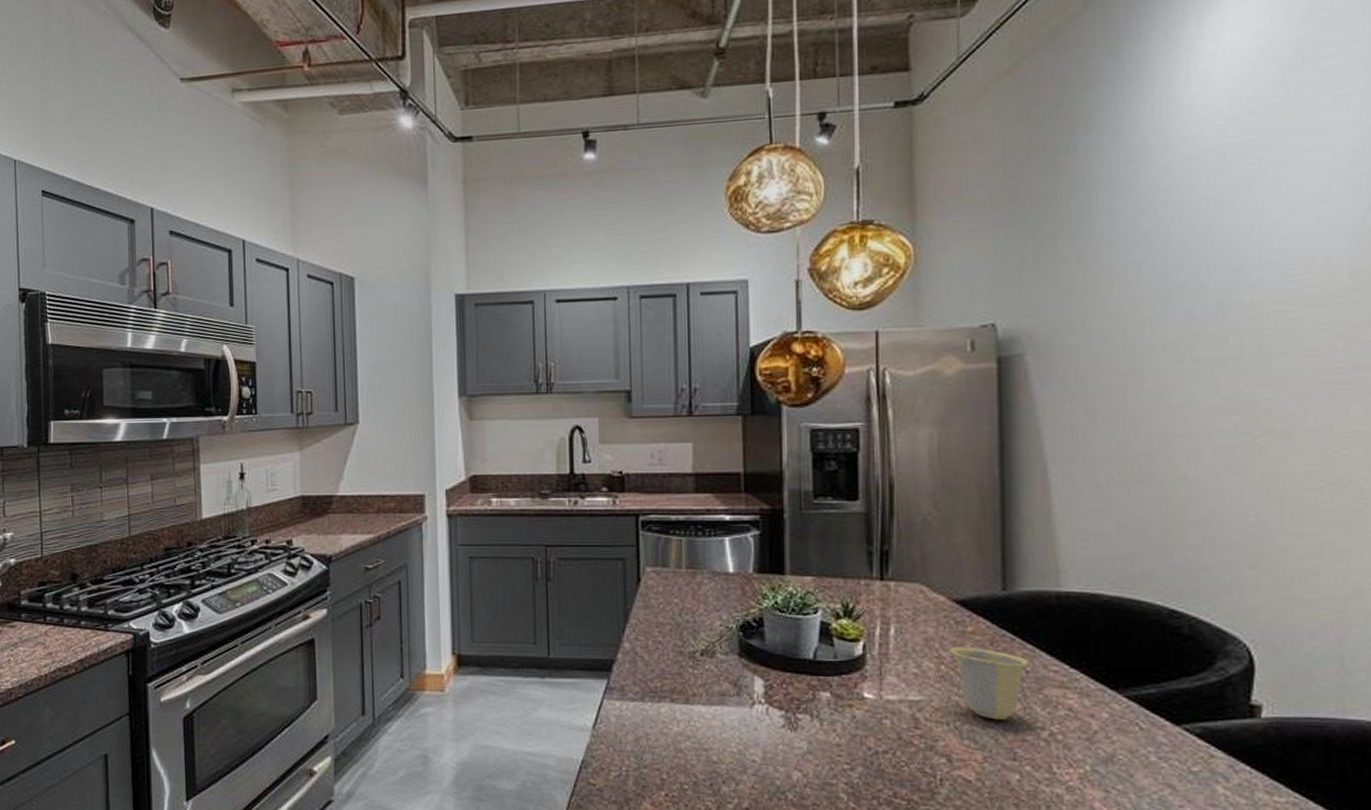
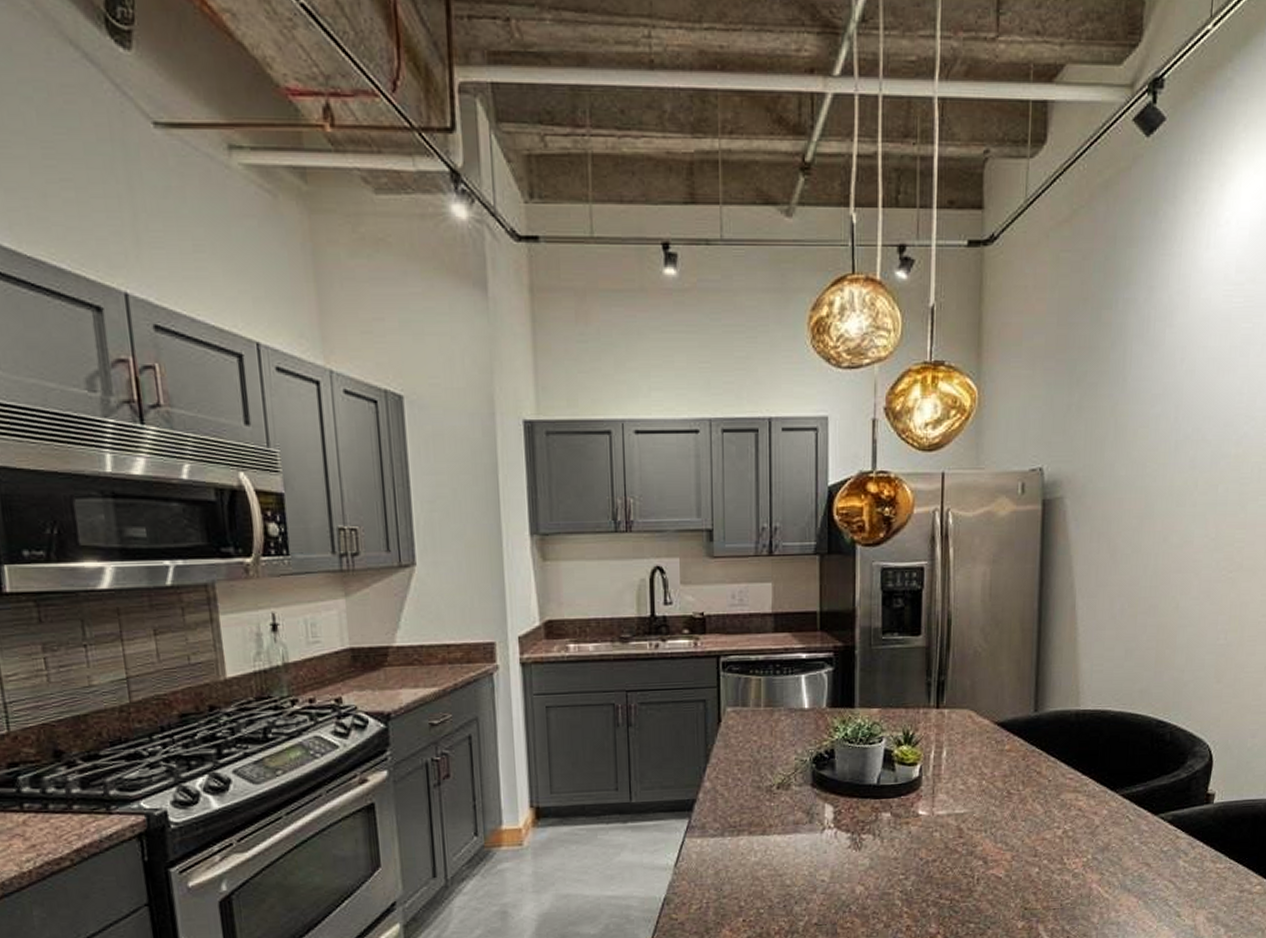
cup: present [950,646,1030,720] -> none [991,762,1052,824]

